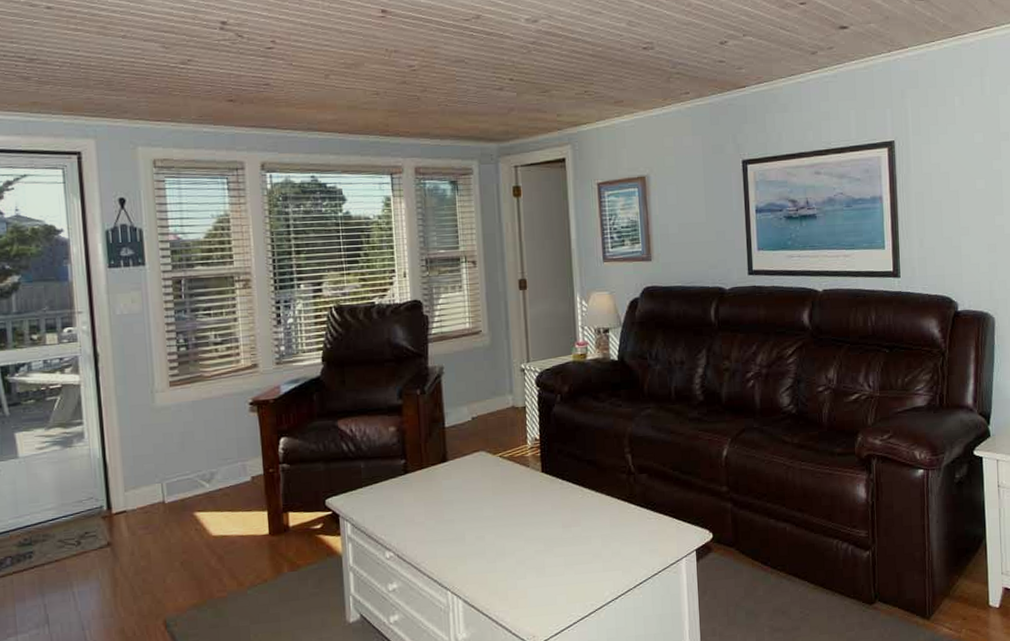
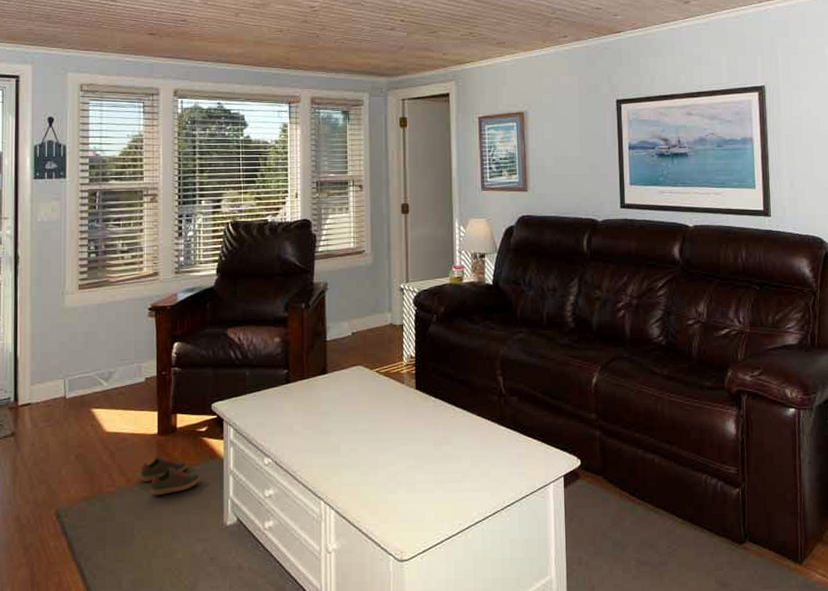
shoe: none [253,557,318,598] -> present [140,456,200,496]

